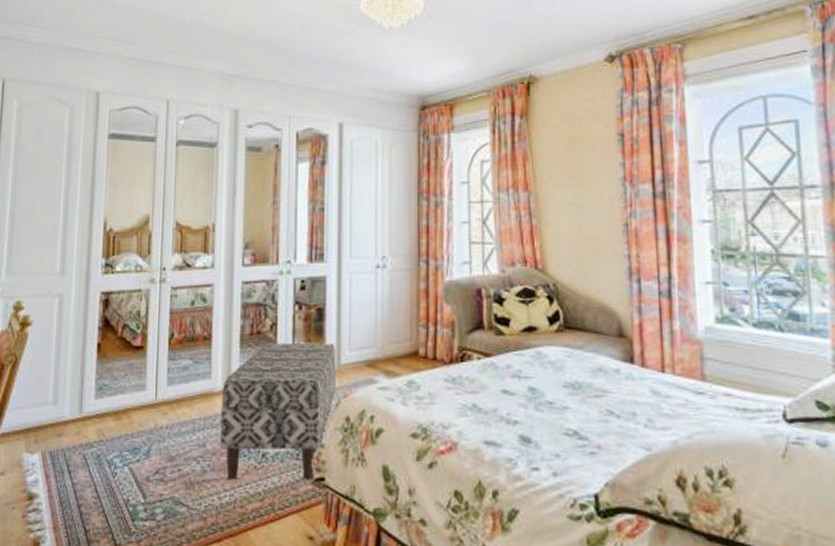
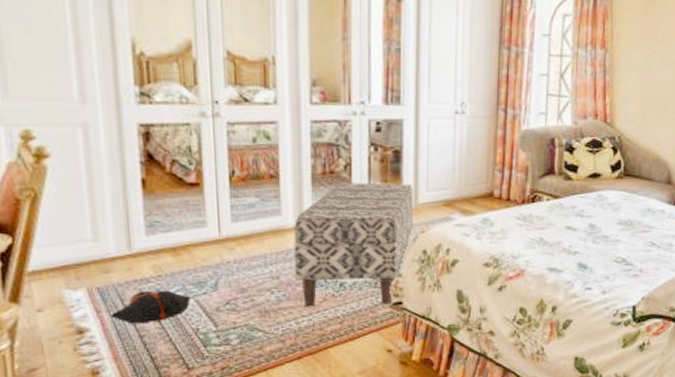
bag: none [57,456,125,492] -> present [111,290,191,324]

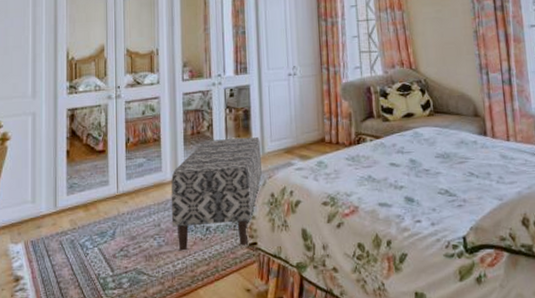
bag: present [111,290,191,324] -> none [39,241,95,271]

